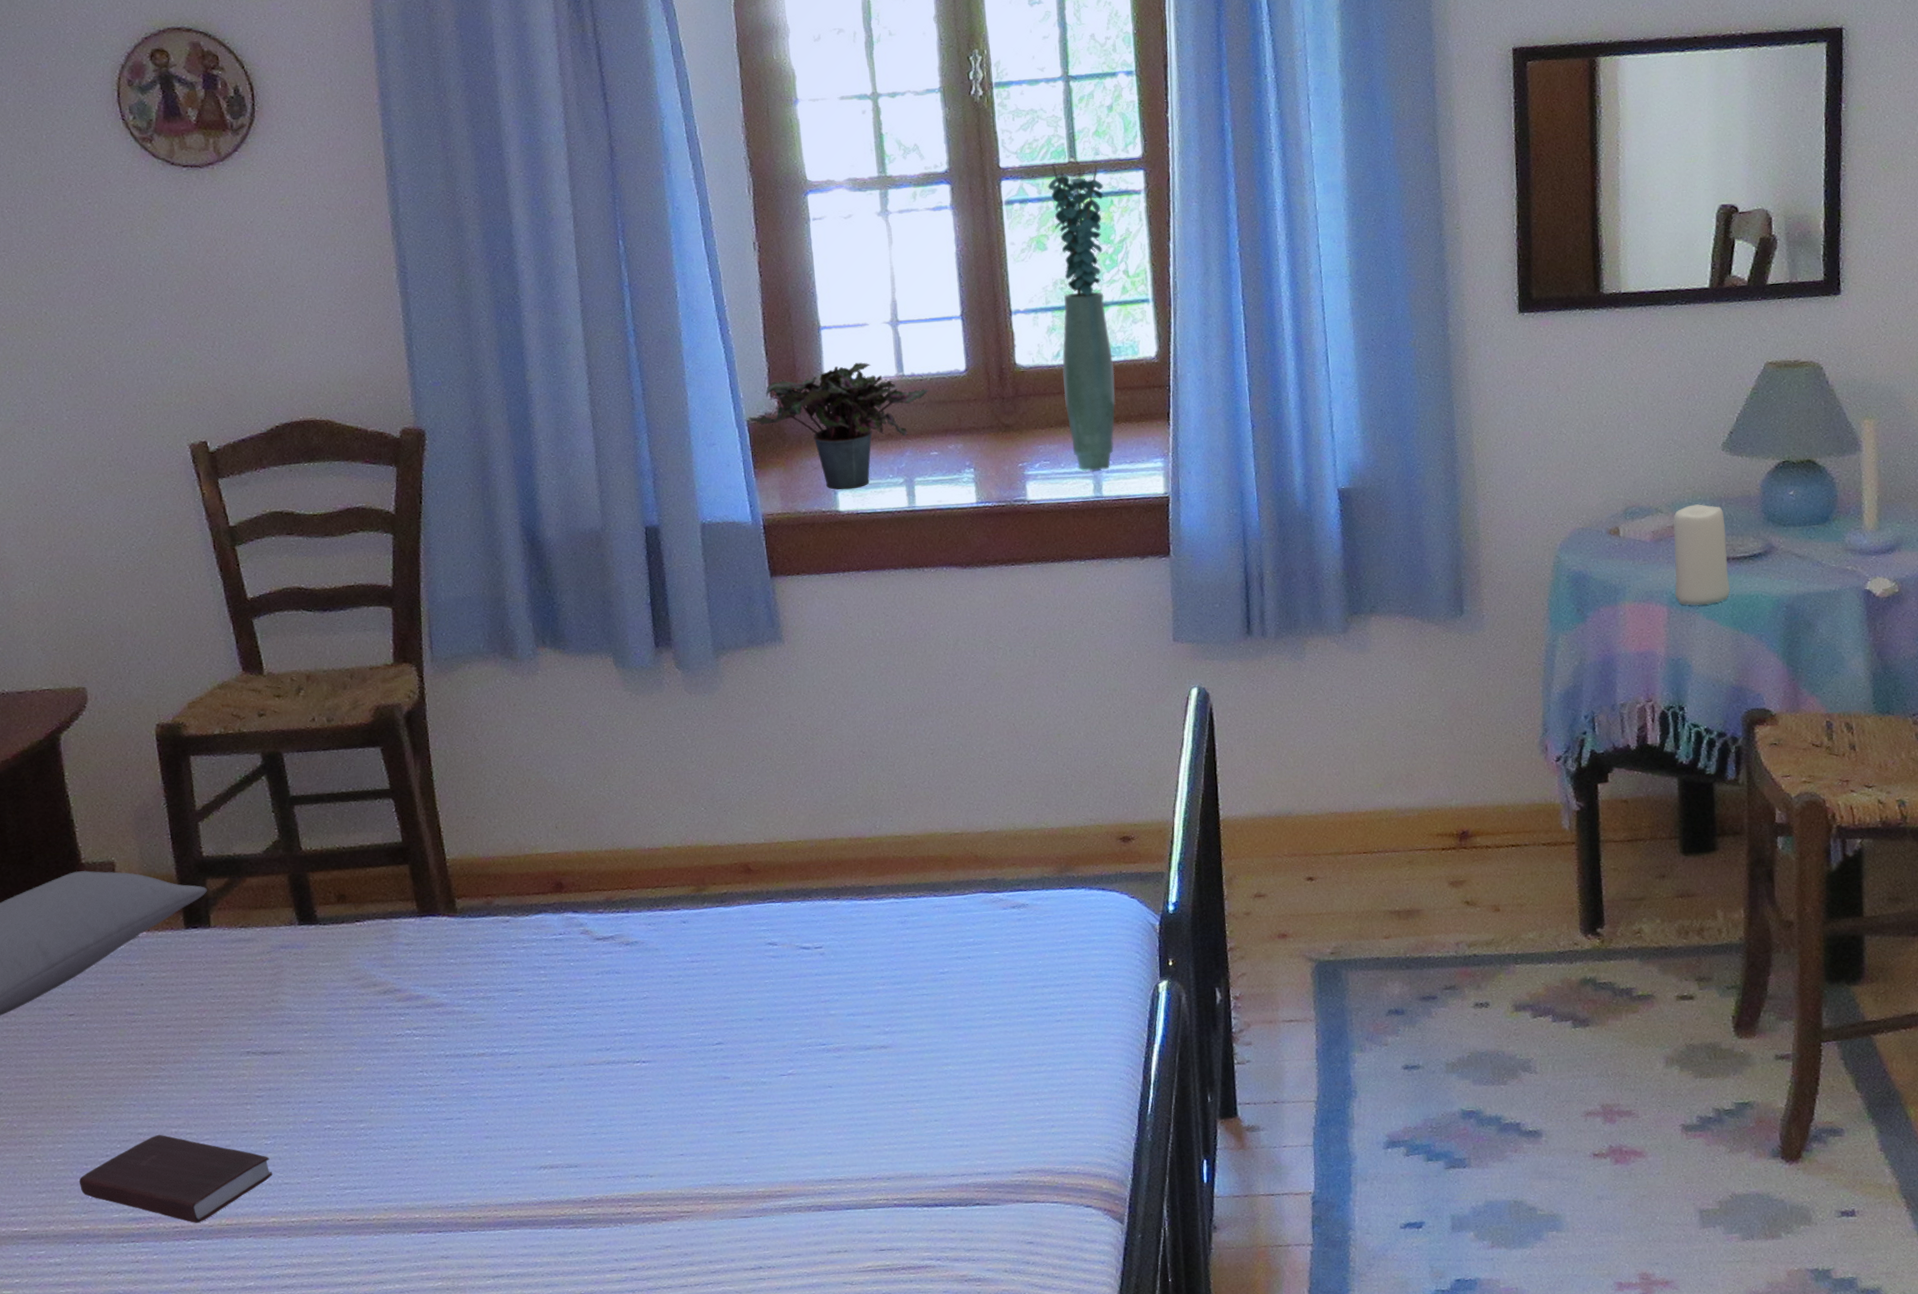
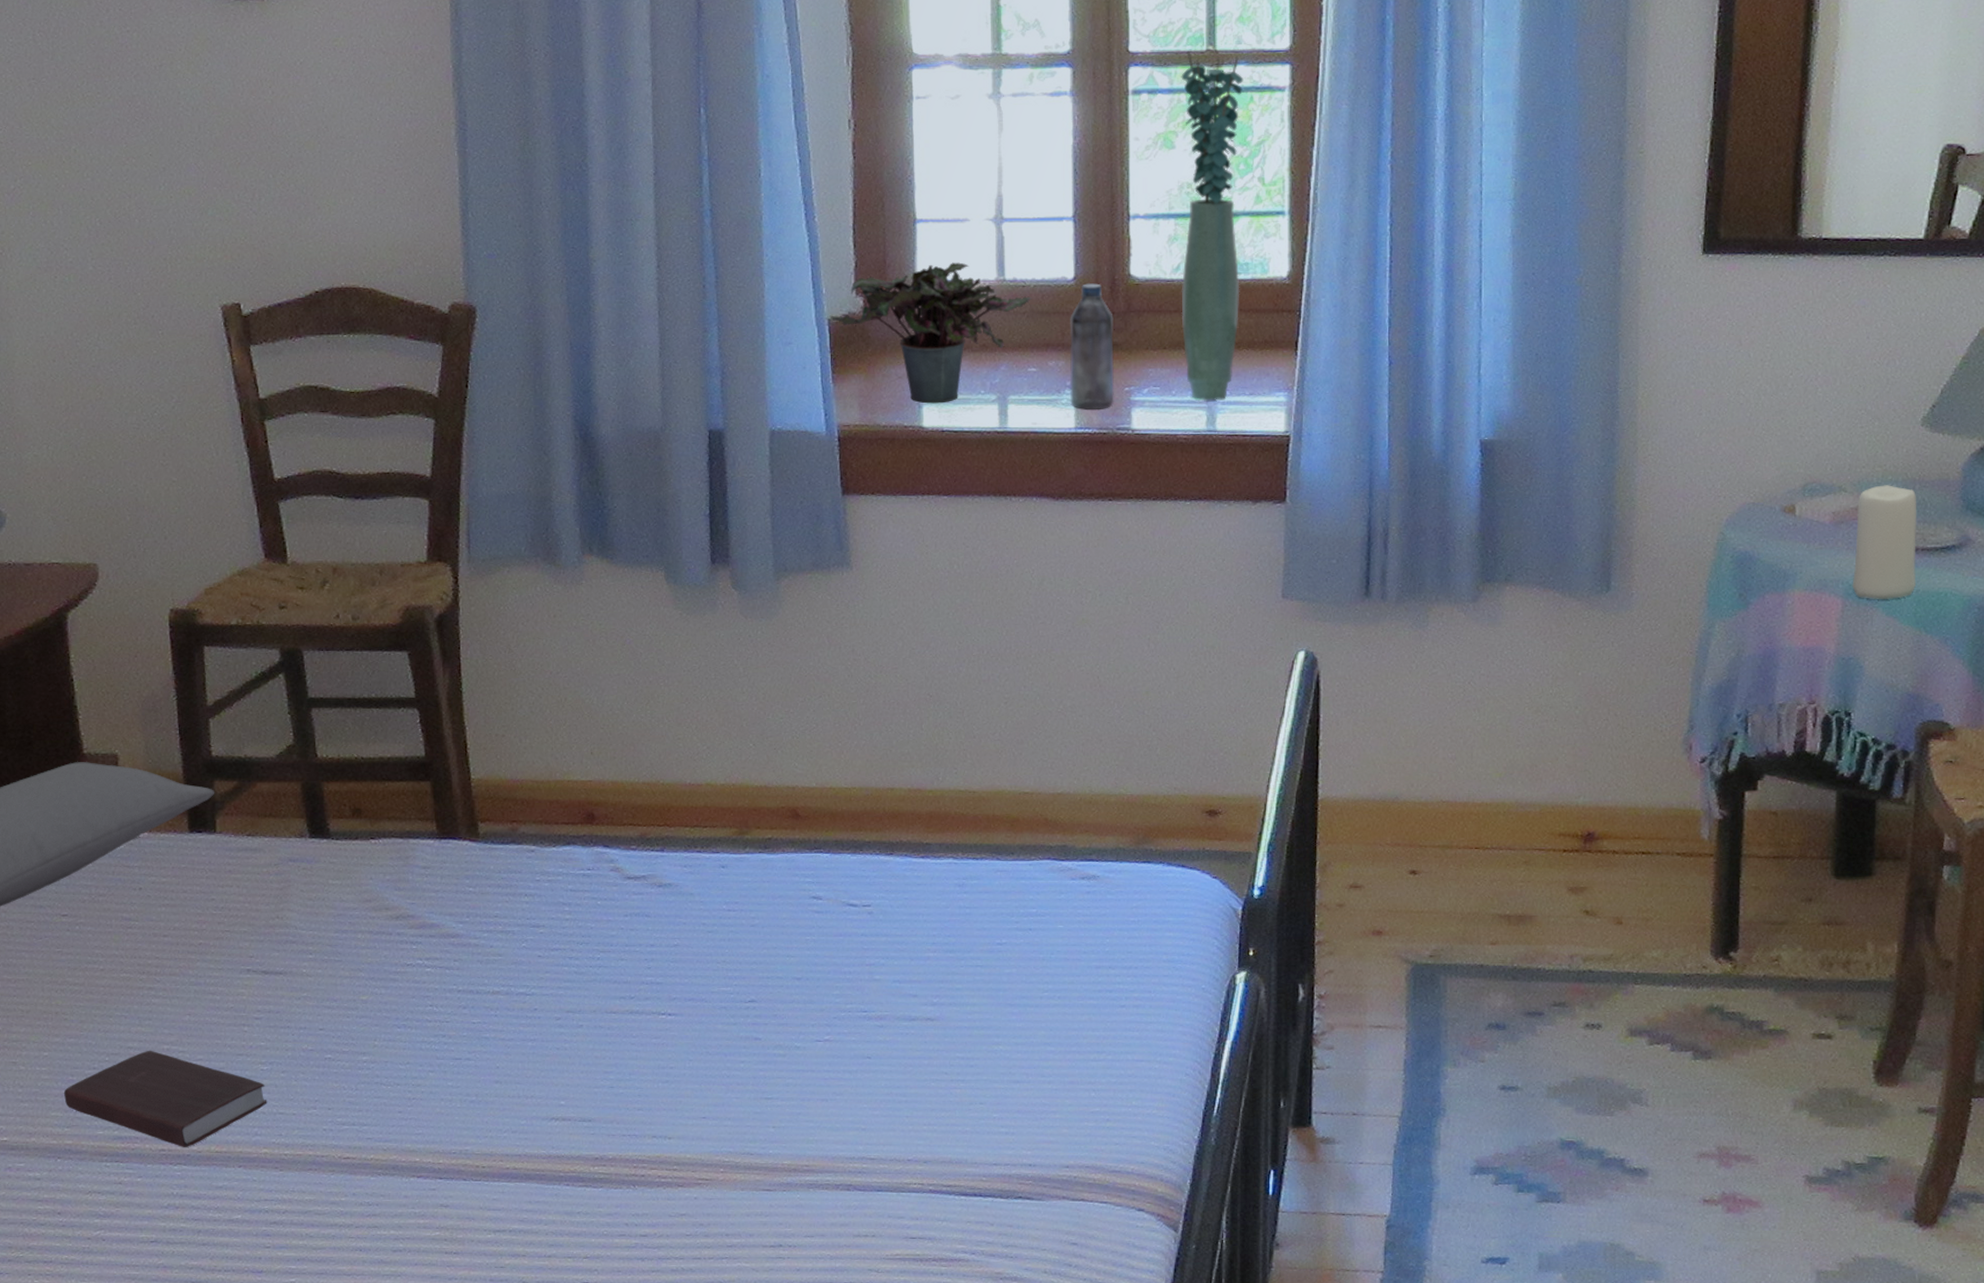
water bottle: none [965,373,1010,486] -> present [1070,283,1114,411]

